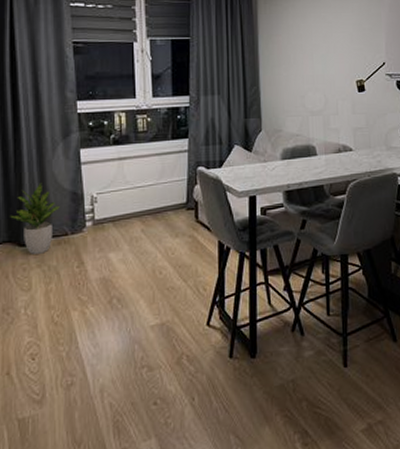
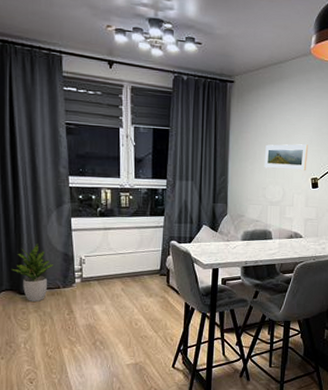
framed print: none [300,43,350,74] -> present [264,144,309,171]

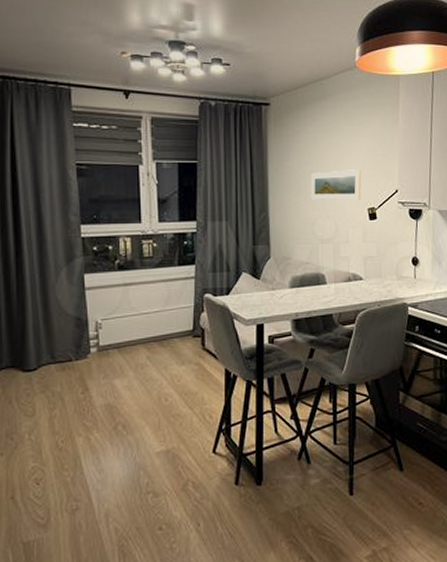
potted plant: present [12,244,53,302] -> none [13,308,64,380]

